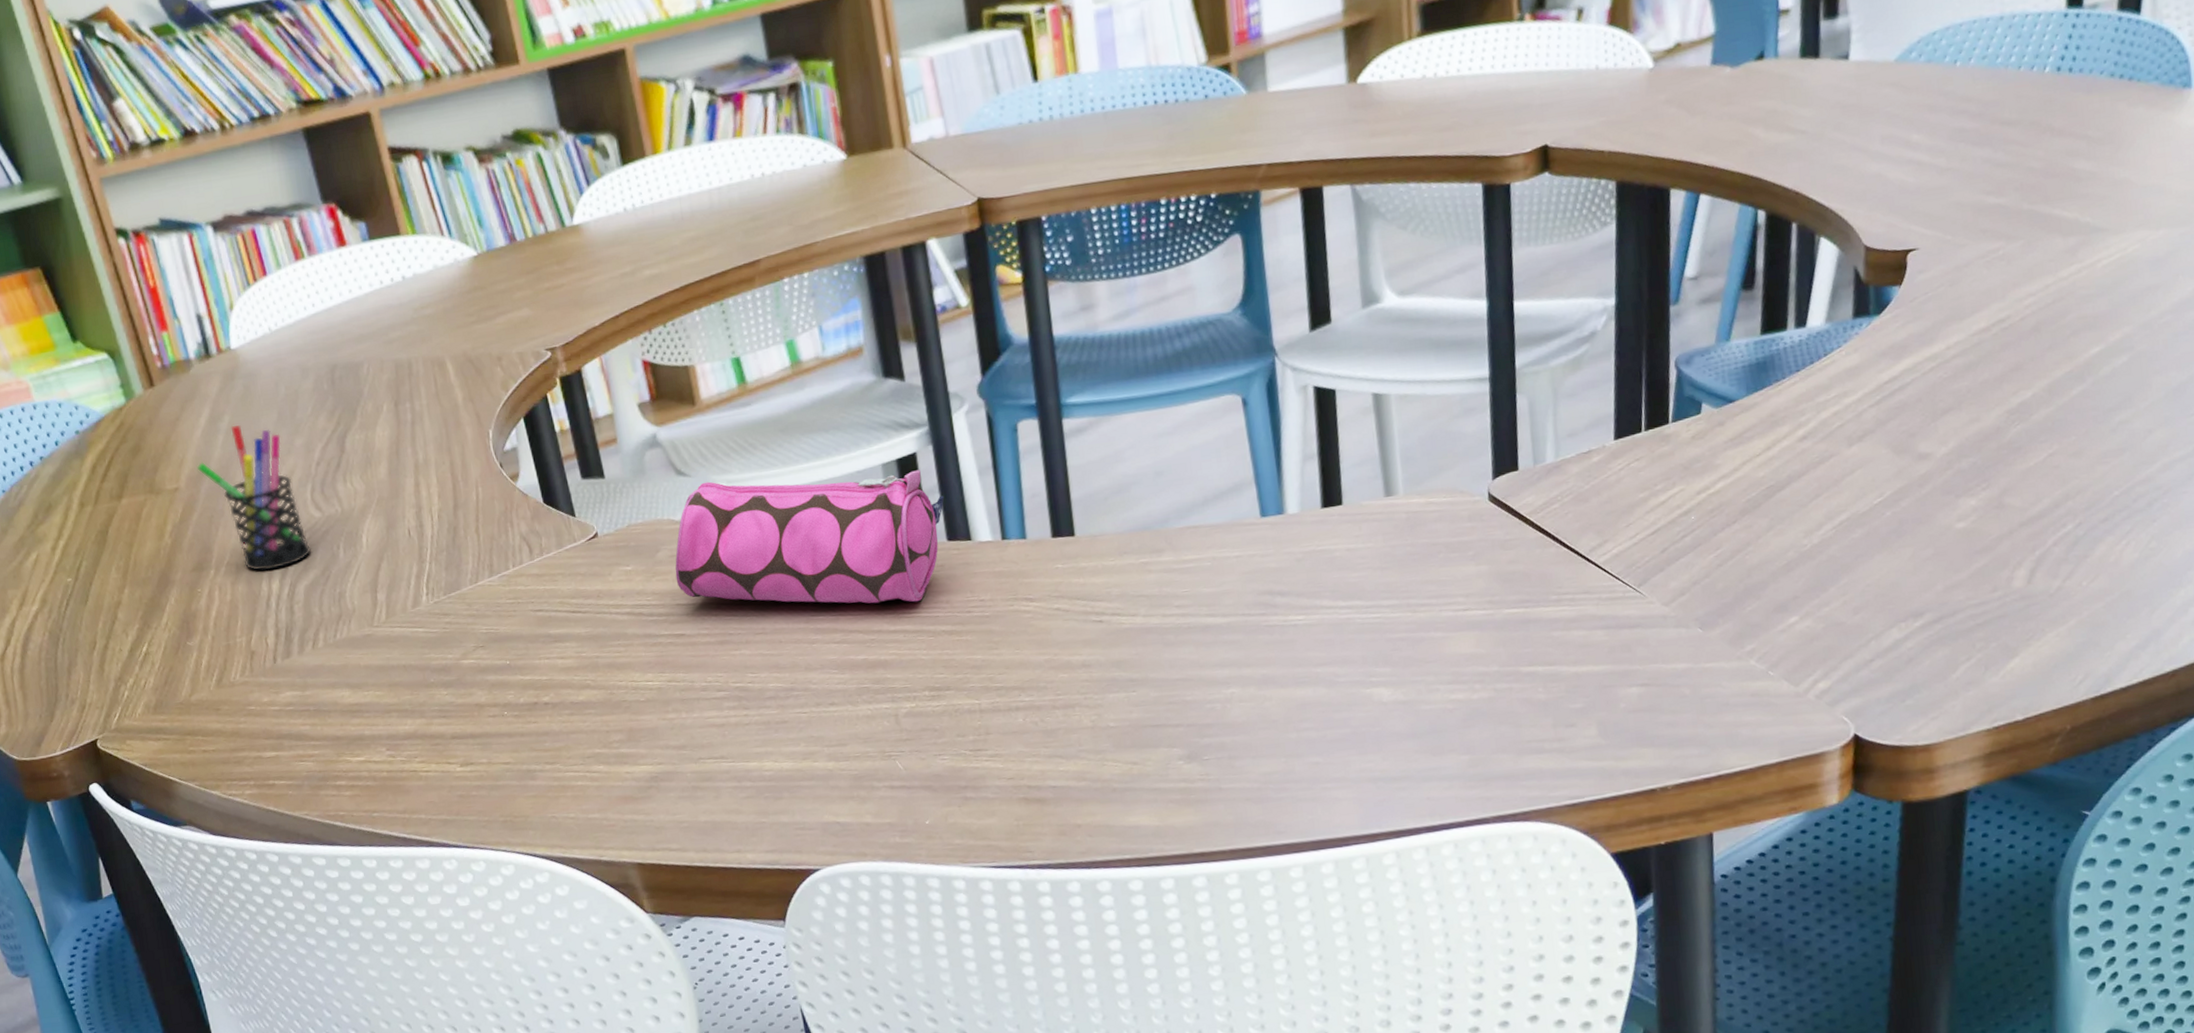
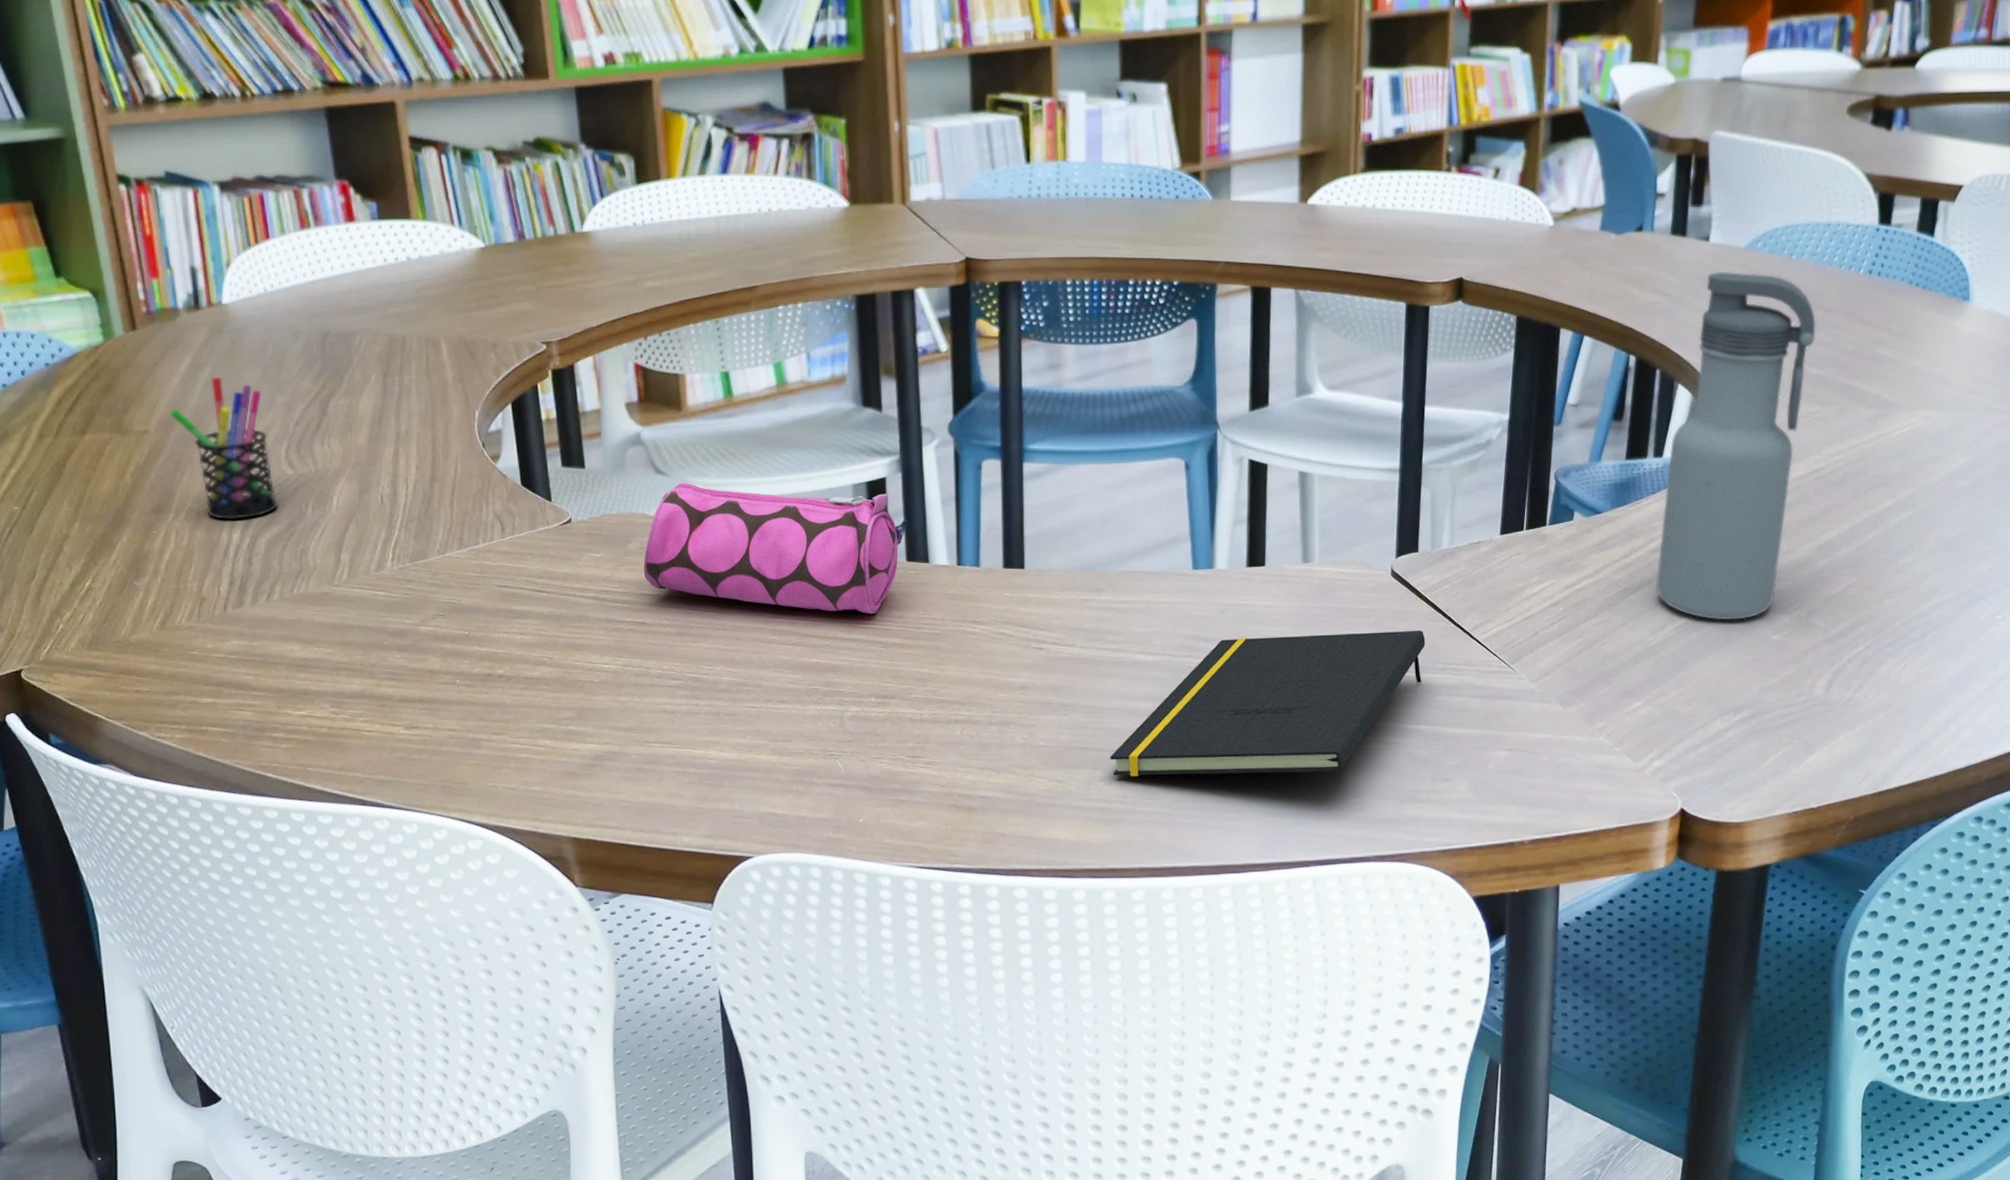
notepad: none [1187,558,1535,753] -> present [1110,630,1426,777]
water bottle: none [1806,89,1992,513] -> present [1655,271,1816,621]

